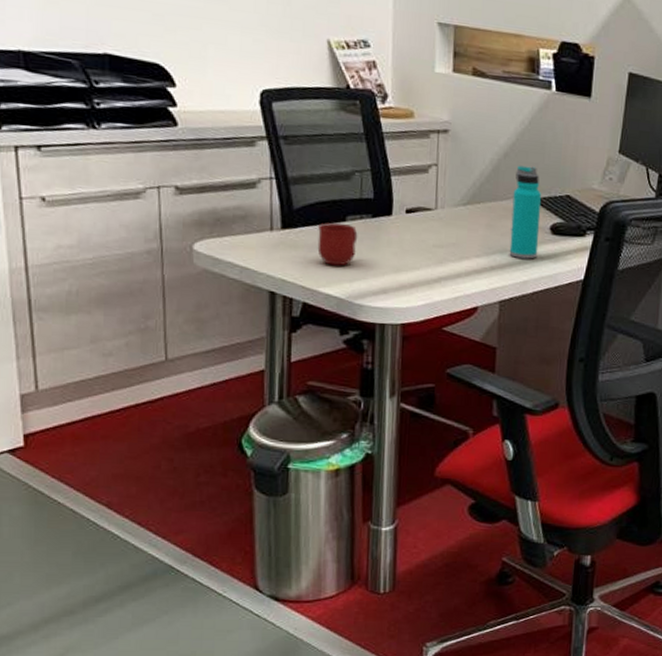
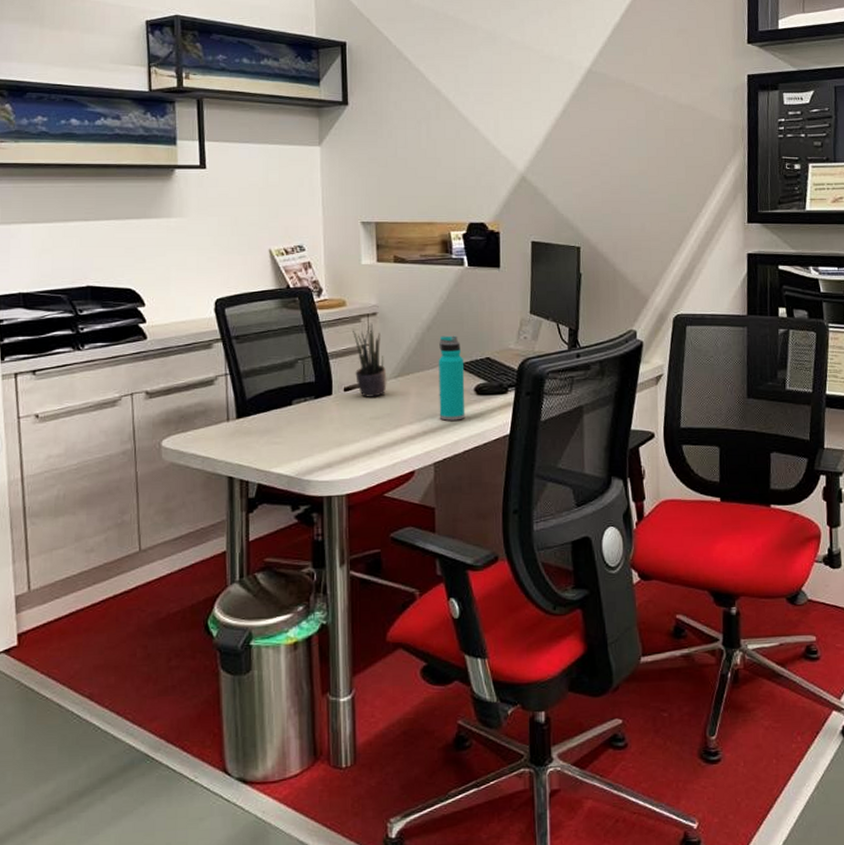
mug: present [317,222,358,266] -> none [268,407,303,447]
potted plant: none [419,140,455,225] -> present [353,322,387,398]

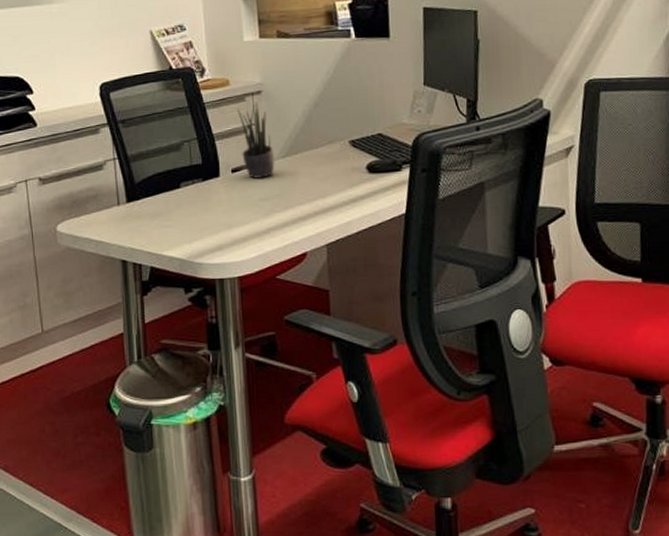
water bottle: present [438,335,466,421] -> none [327,111,358,201]

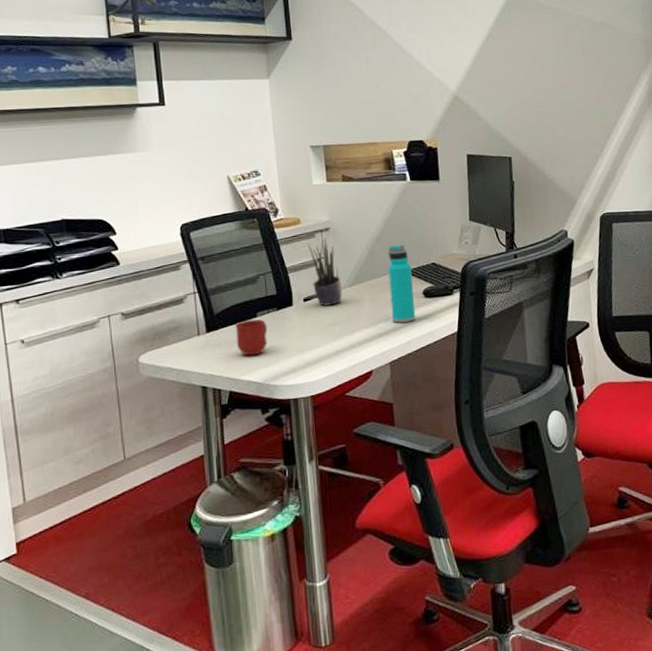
mug: none [157,190,192,230] -> present [235,319,268,356]
water bottle: none [327,111,358,201] -> present [388,244,416,323]

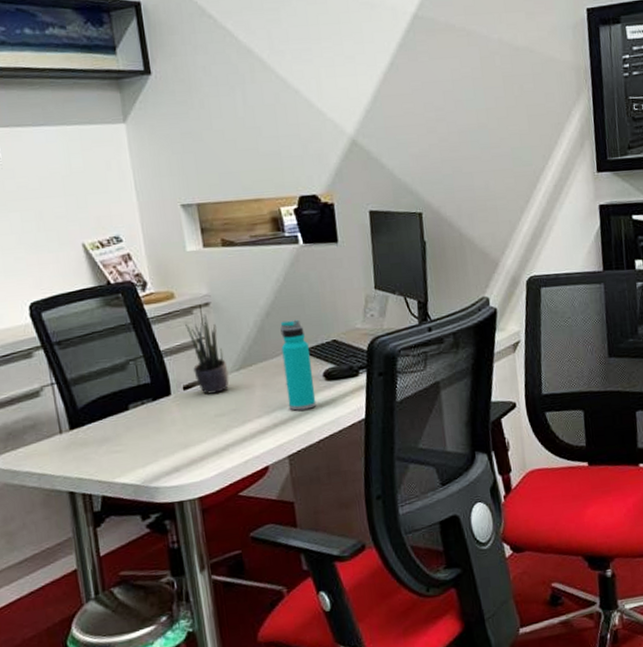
mug: present [235,319,268,356] -> none [104,412,143,455]

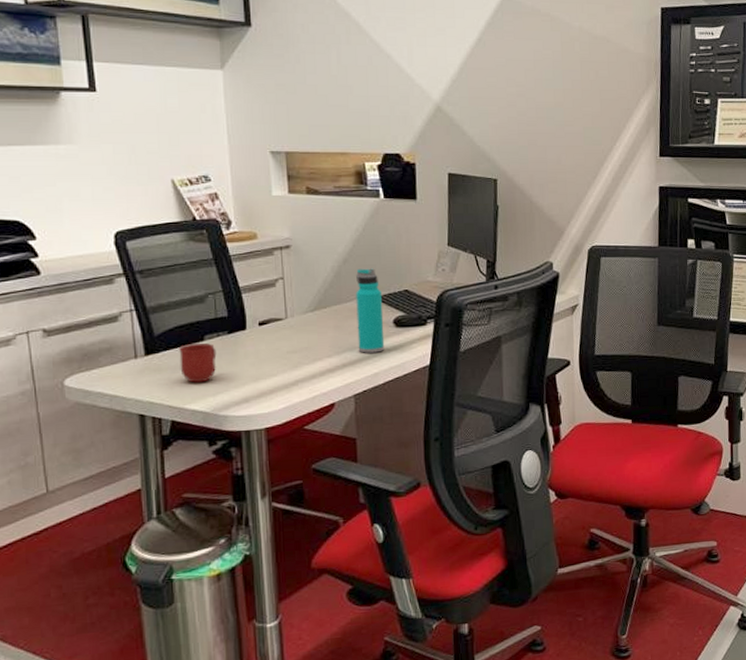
mug: none [104,412,143,455] -> present [179,342,217,383]
potted plant: present [185,313,230,395] -> none [265,255,304,333]

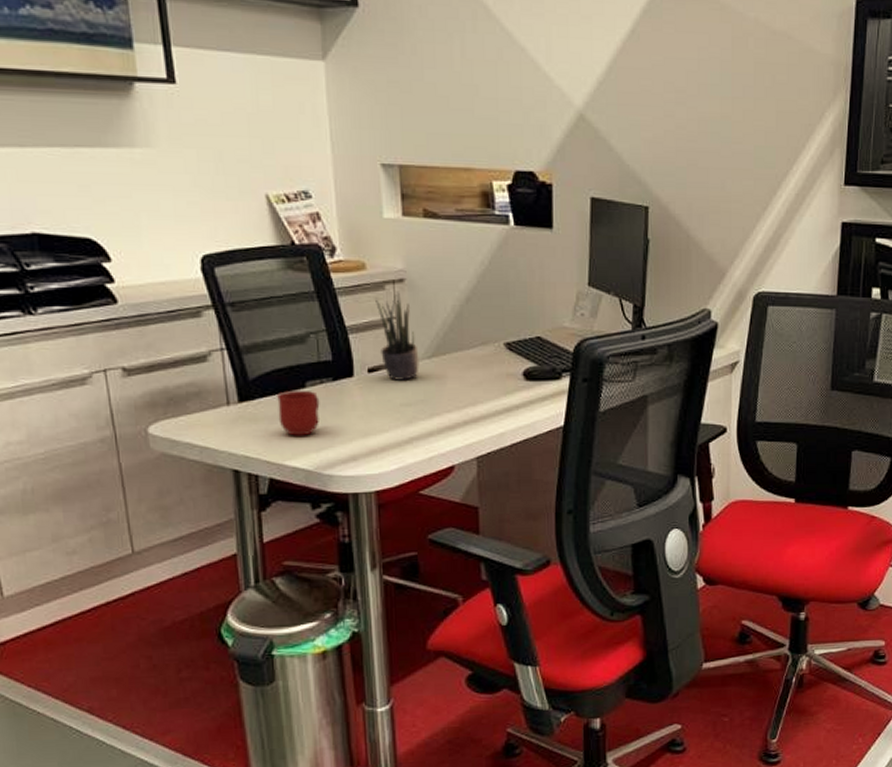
potted plant: none [265,255,304,333] -> present [375,290,419,382]
water bottle: present [356,268,385,353] -> none [480,309,513,409]

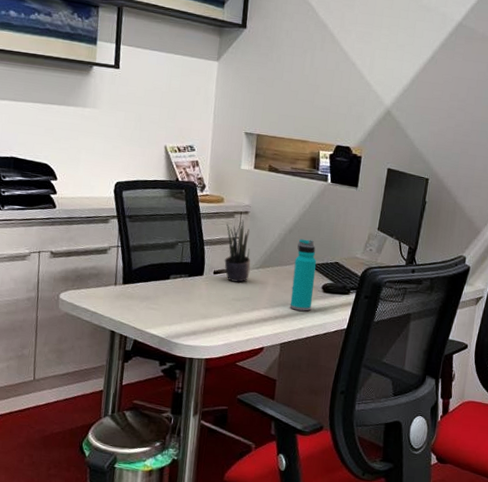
mug: present [277,390,320,436] -> none [147,280,178,313]
water bottle: none [480,309,513,409] -> present [290,238,317,311]

